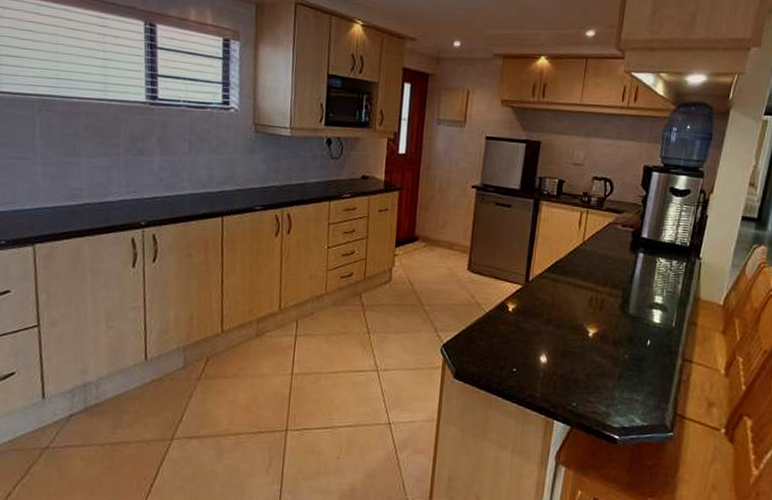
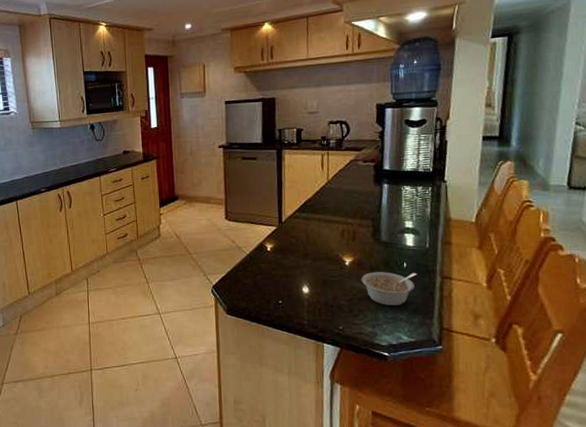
legume: none [602,347,659,386] -> present [361,272,417,306]

